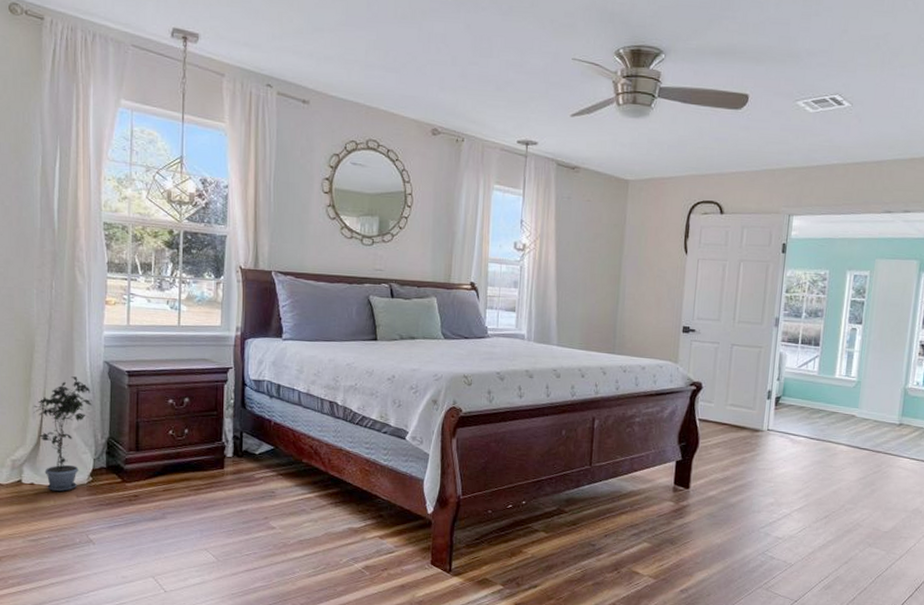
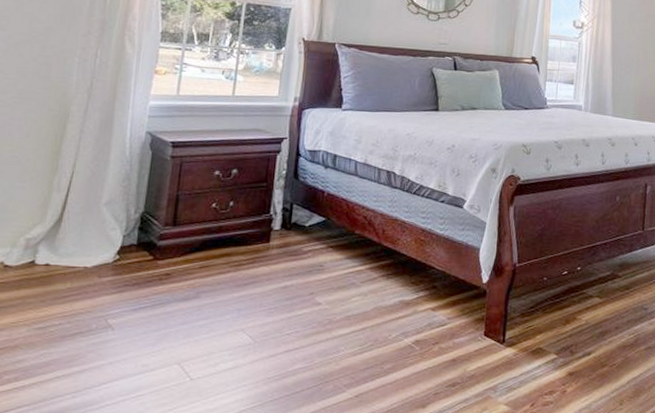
potted plant: present [33,376,92,492] -> none [59,148,128,272]

